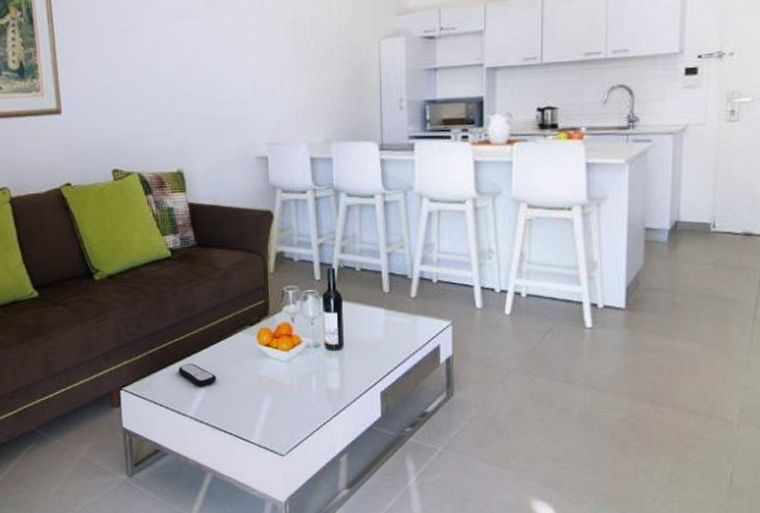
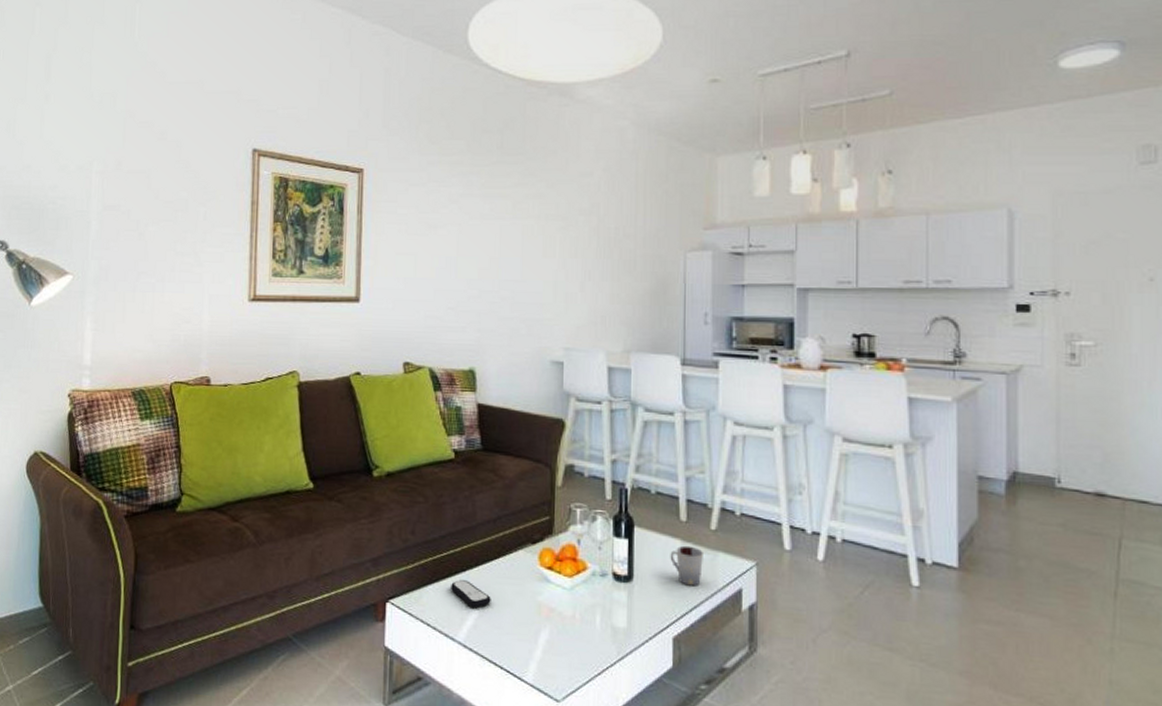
cup: none [375,313,405,348] -> present [670,545,703,586]

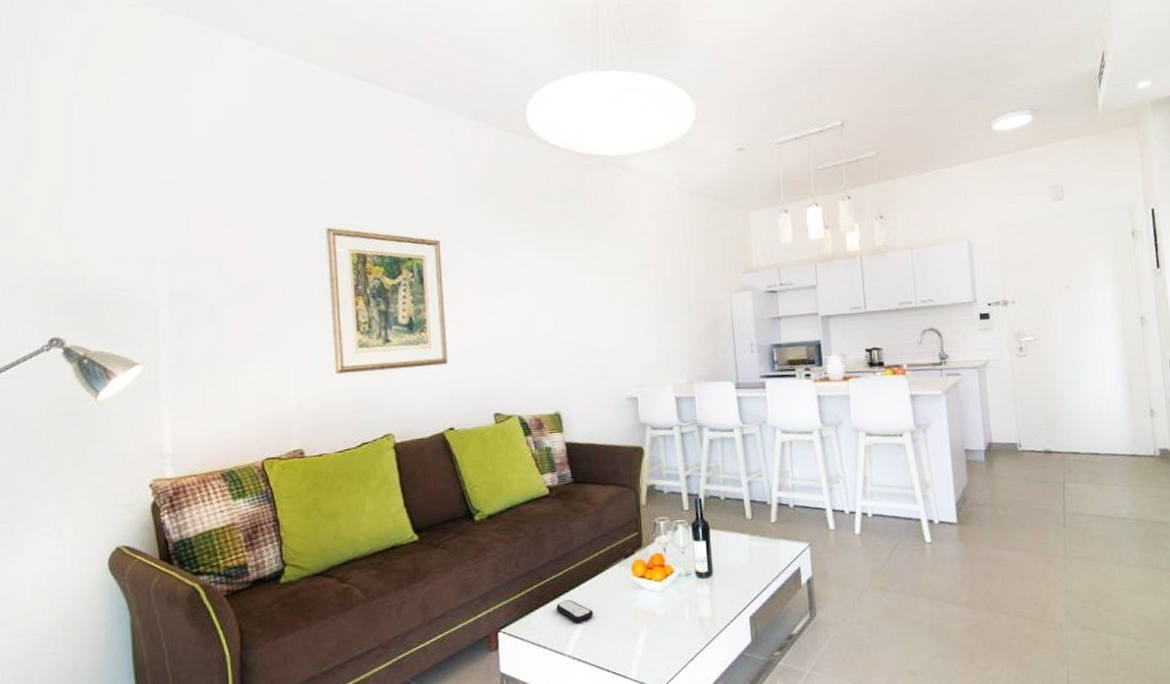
cup: present [670,545,703,586] -> none [741,538,768,572]

